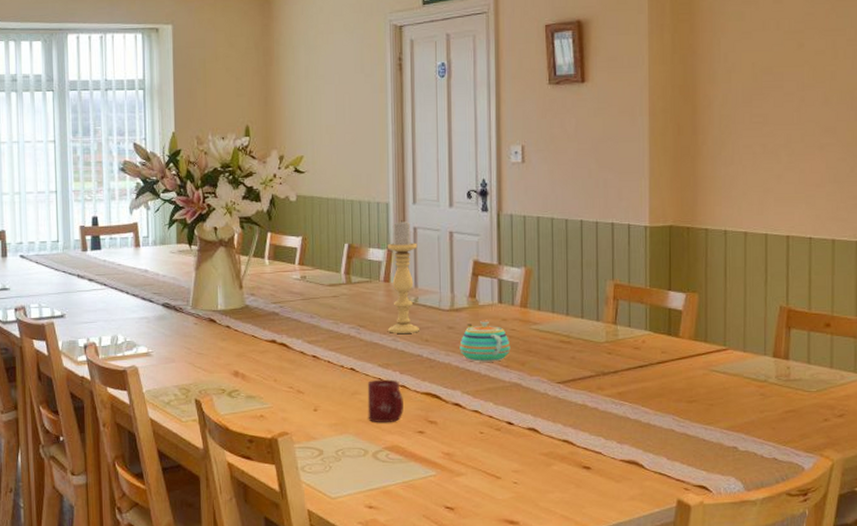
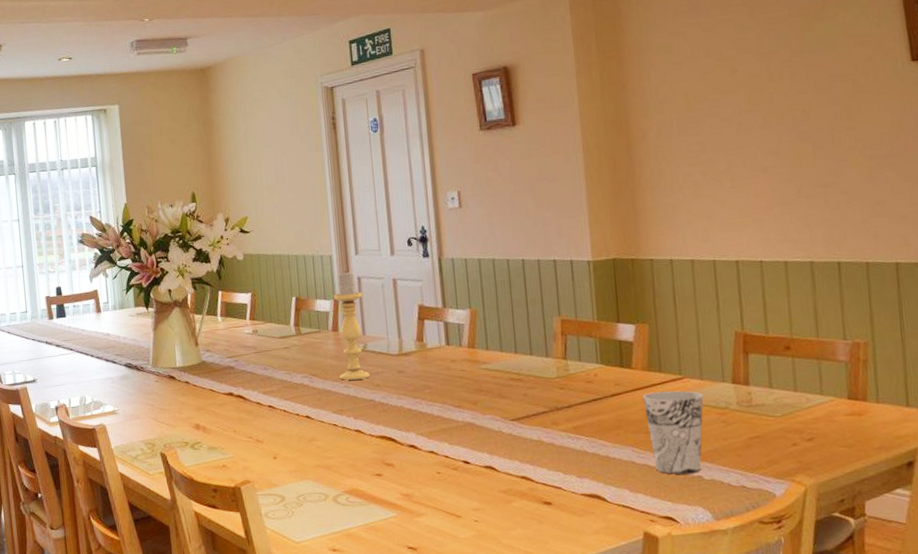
cup: present [367,379,404,422] -> none [323,425,360,467]
teapot: present [459,320,511,362] -> none [410,362,462,404]
cup: none [687,362,745,444] -> present [643,390,704,474]

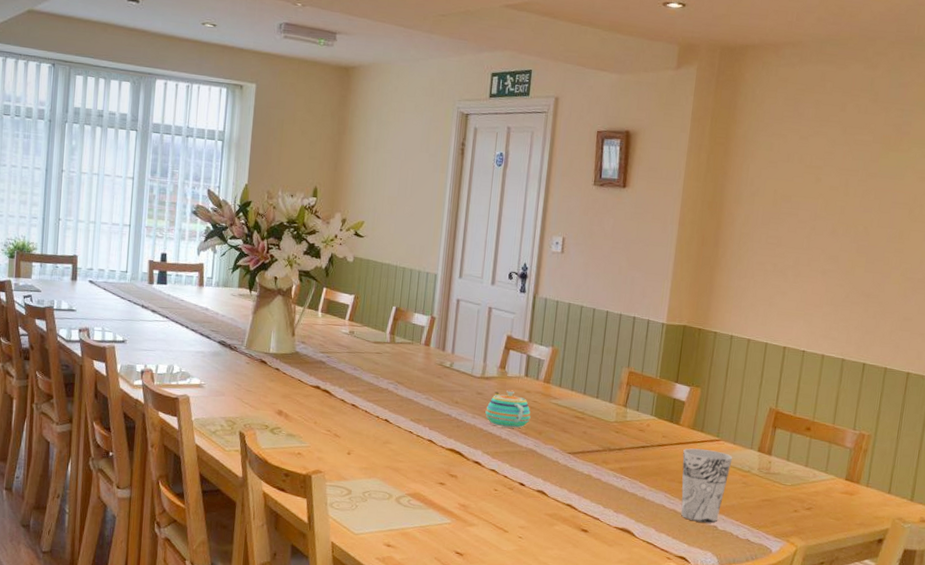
candle holder: present [334,271,370,380] -> none [423,291,459,395]
teapot: none [410,362,462,404] -> present [485,389,531,429]

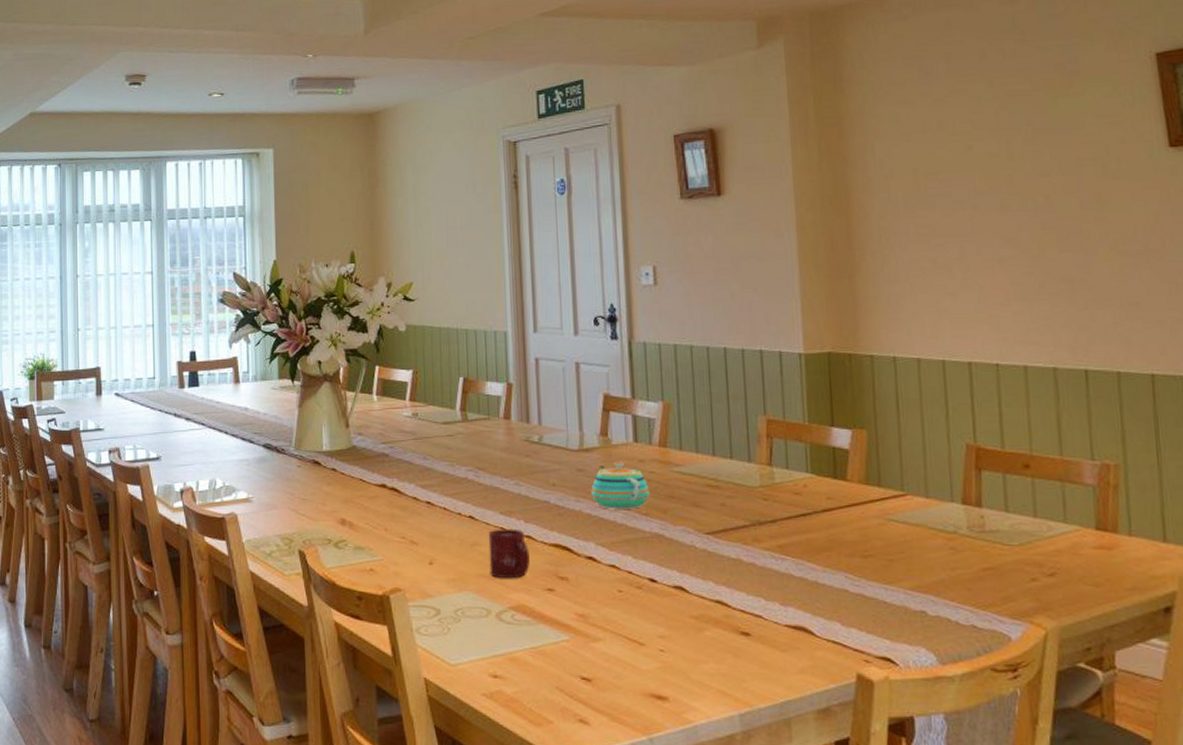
cup: none [395,432,430,472] -> present [488,529,530,578]
cup: present [681,448,733,523] -> none [859,509,929,608]

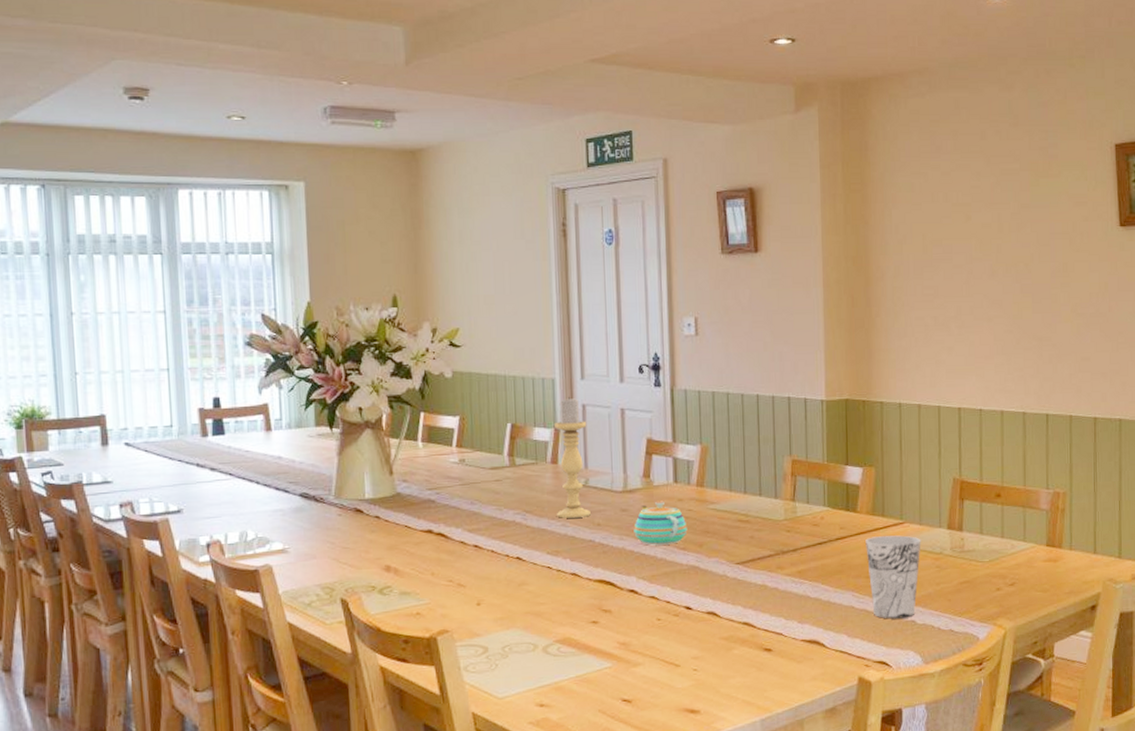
cup: present [488,529,530,578] -> none [535,567,575,614]
candle holder: none [507,351,545,477] -> present [555,397,591,518]
cup: none [859,509,929,608] -> present [865,535,921,619]

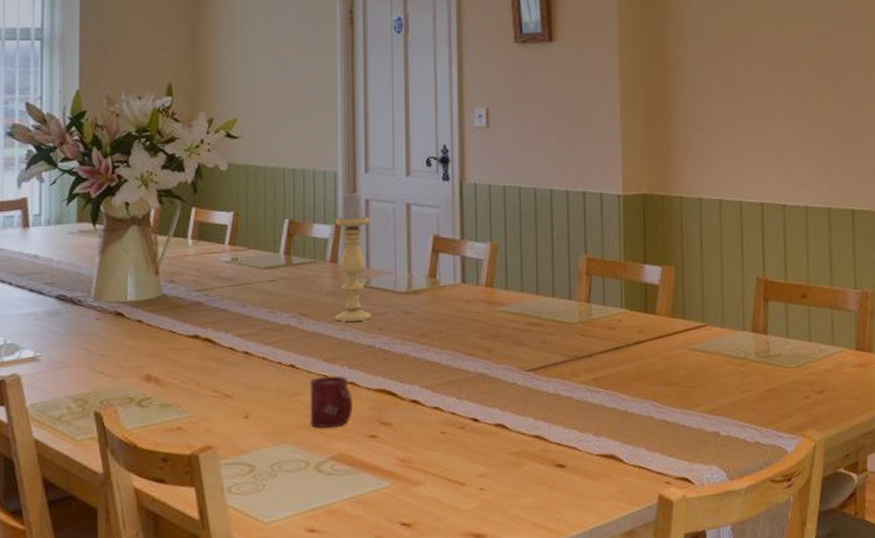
cup: none [535,567,575,614] -> present [309,375,352,428]
teapot: present [634,500,688,545] -> none [418,302,476,351]
cup: present [865,535,921,619] -> none [665,339,724,431]

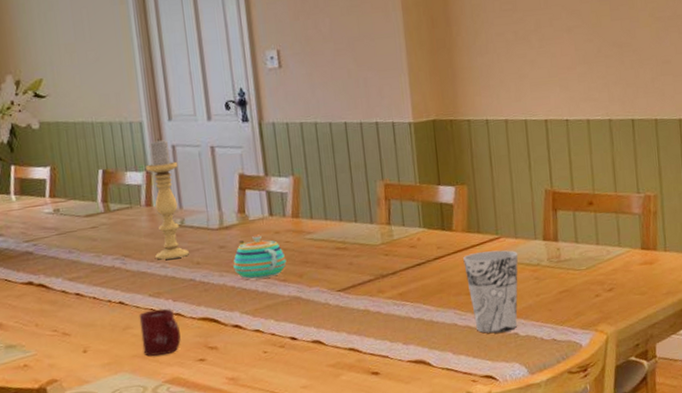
teapot: none [418,302,476,351] -> present [233,234,287,280]
cup: none [665,339,724,431] -> present [463,250,518,333]

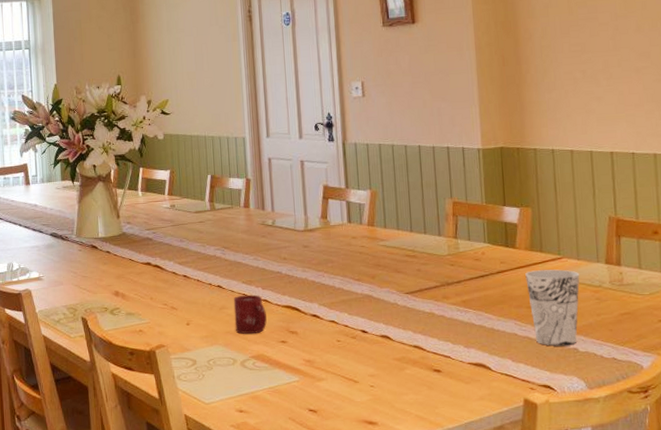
candle holder: present [146,139,189,260] -> none [246,152,278,253]
teapot: present [233,234,287,280] -> none [314,238,361,277]

